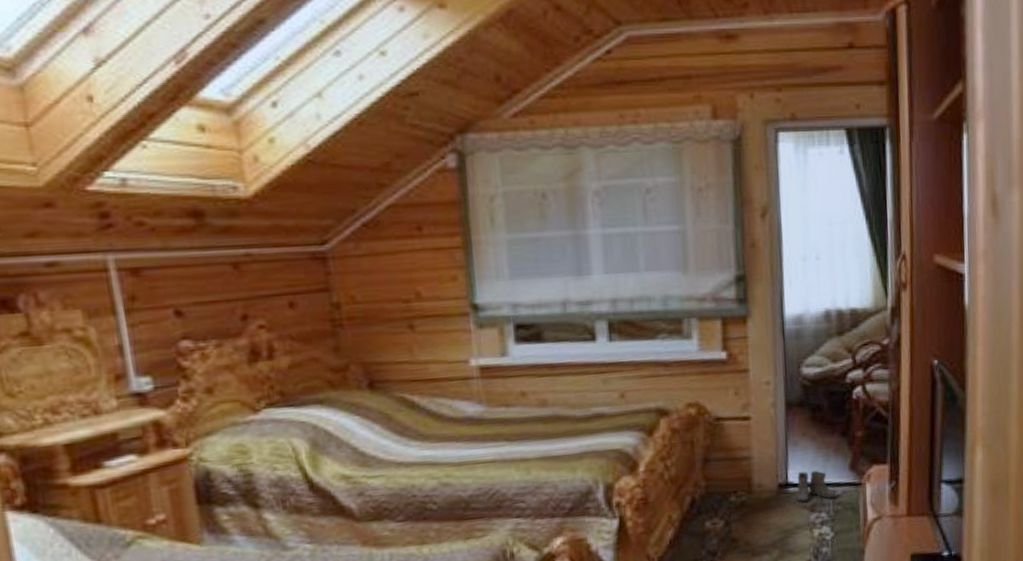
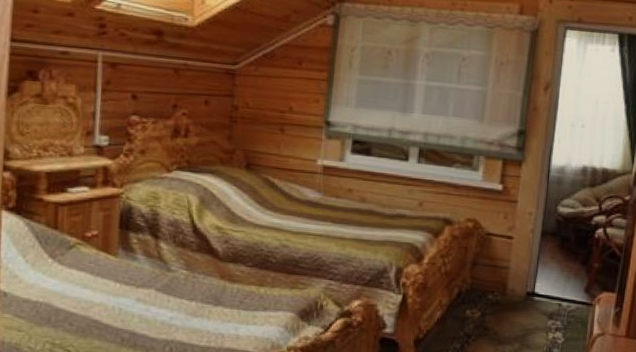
boots: present [795,470,836,503] -> none [539,286,571,312]

